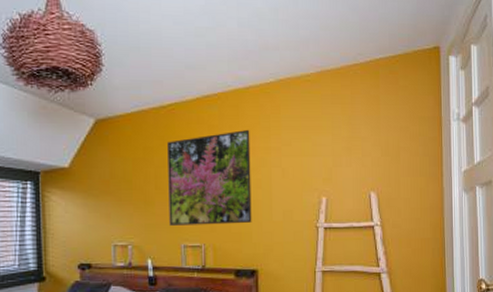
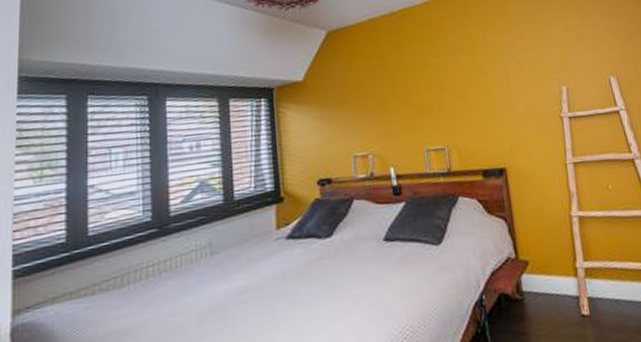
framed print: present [167,129,252,226] -> none [400,27,494,130]

